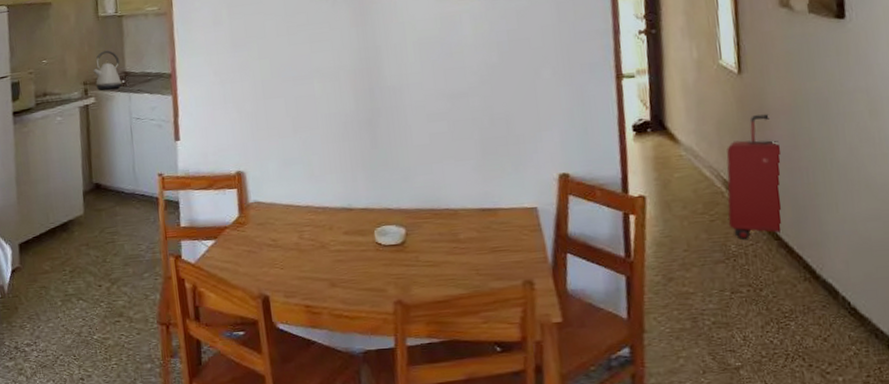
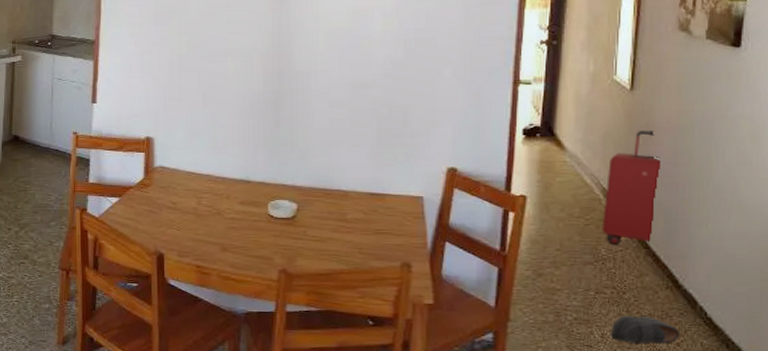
kettle: present [93,50,123,92] -> none [22,13,49,51]
shoe: none [752,312,826,343] -> present [610,315,680,344]

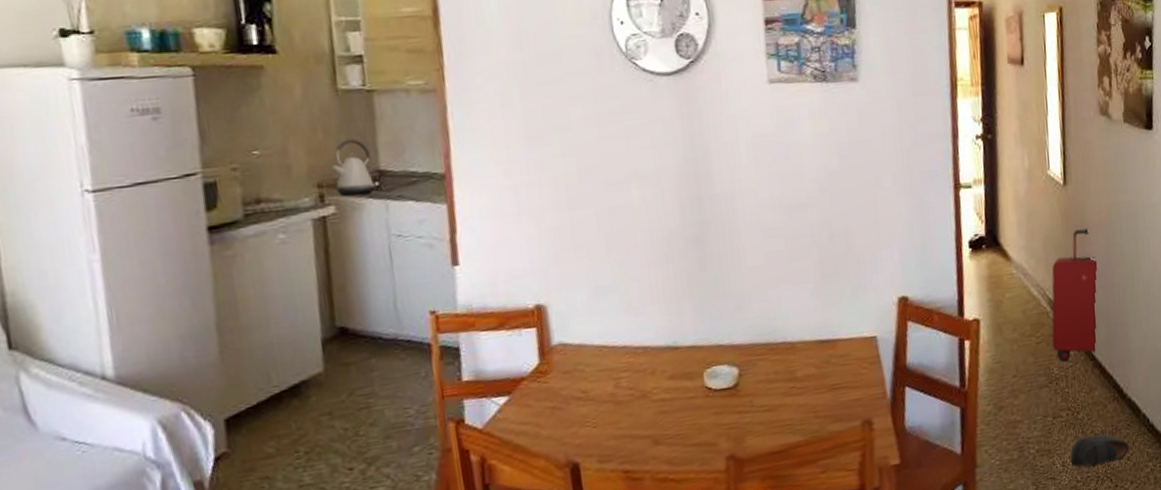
kettle: none [22,13,49,51] -> present [331,139,376,198]

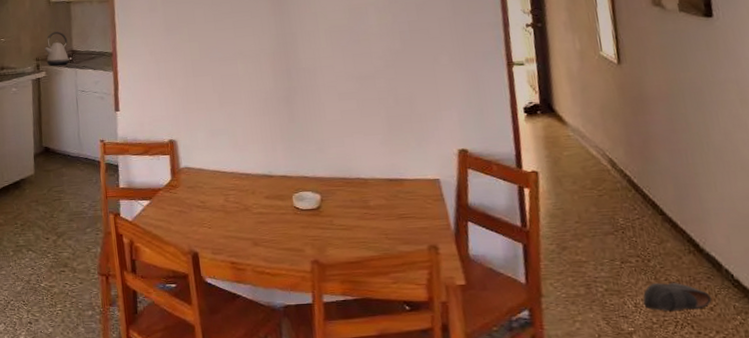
suitcase: present [1051,228,1098,361] -> none [610,100,667,213]

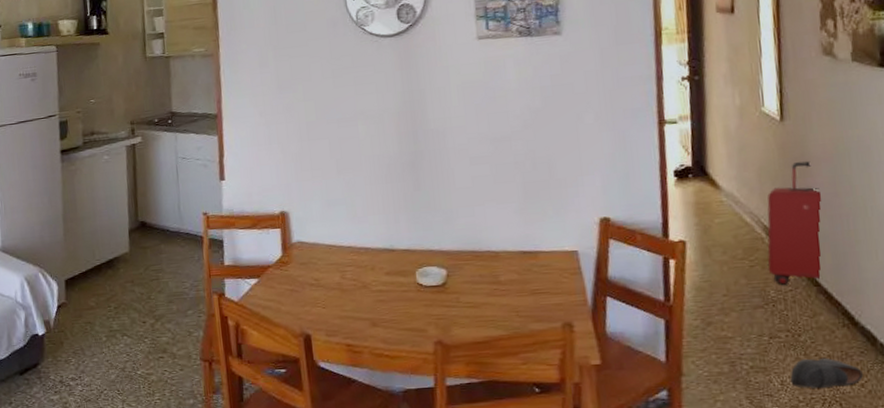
kettle: present [44,31,70,67] -> none [140,90,169,131]
suitcase: none [610,100,667,213] -> present [767,161,823,285]

